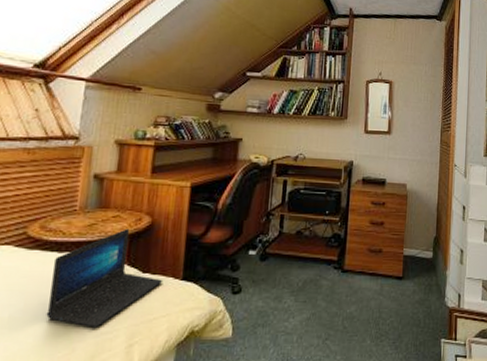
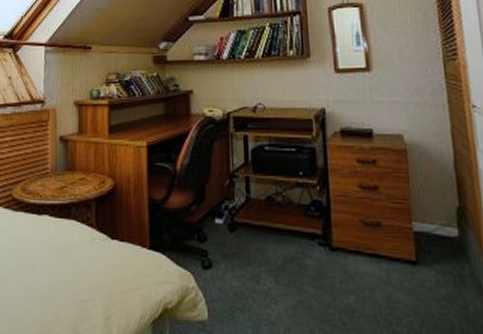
laptop: present [46,228,162,328] -> none [34,191,130,294]

